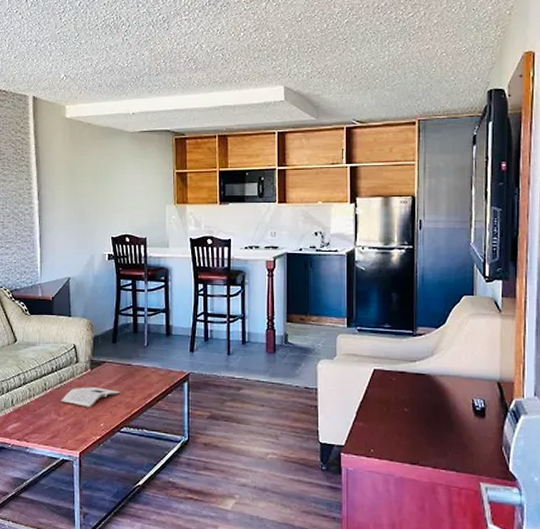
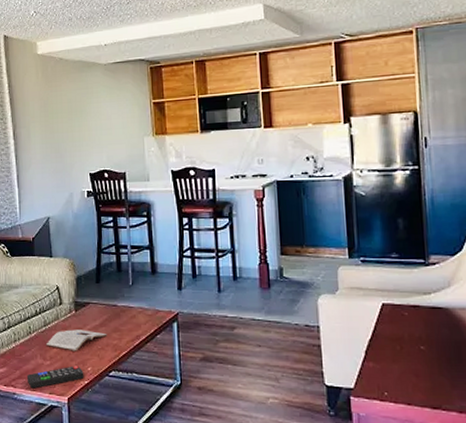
remote control: none [40,421,96,443] -> present [26,365,84,389]

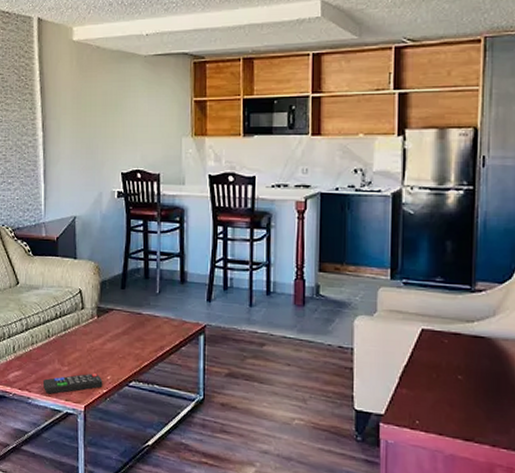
magazine: present [46,329,107,351] -> none [65,335,130,359]

